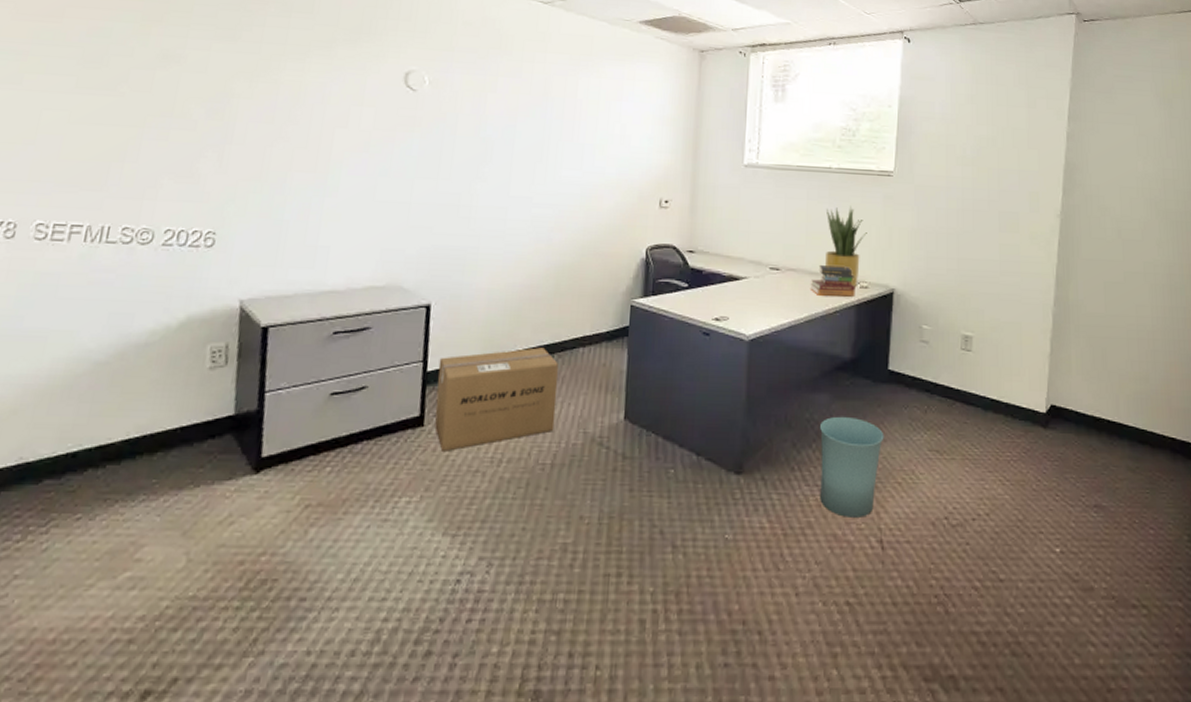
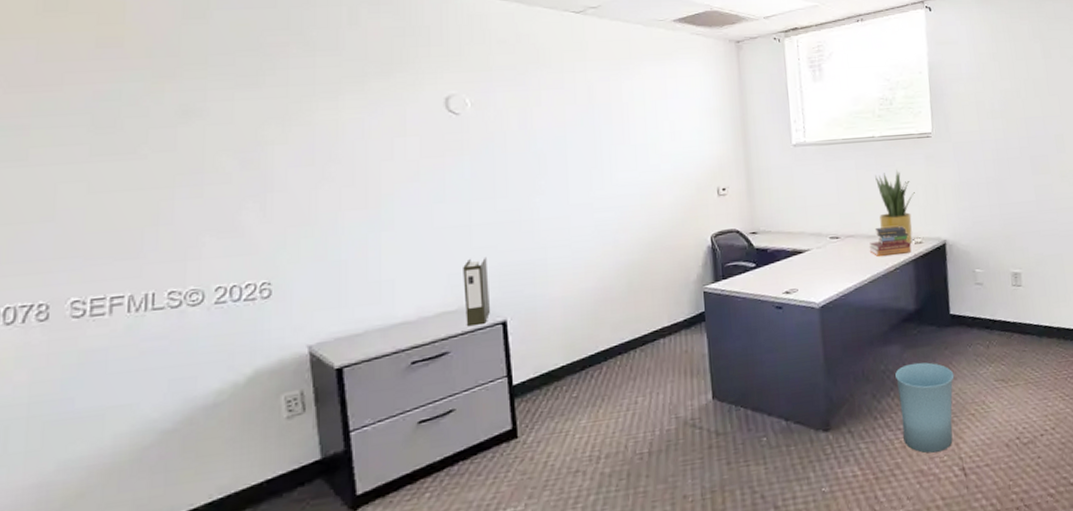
binder: none [391,236,421,306] -> present [463,256,490,327]
box: present [434,347,558,451] -> none [523,344,647,459]

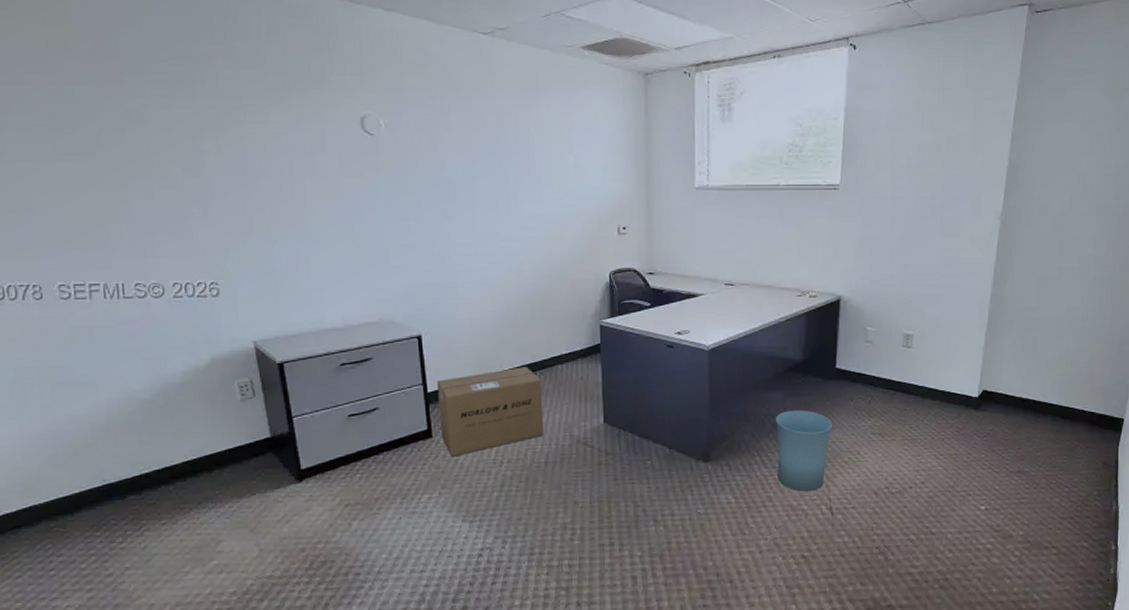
binder: present [463,256,490,327] -> none [382,275,406,338]
box: none [523,344,647,459] -> present [436,367,544,457]
books: present [869,226,912,256] -> none [762,278,805,306]
planter: present [875,170,915,244] -> none [776,222,815,296]

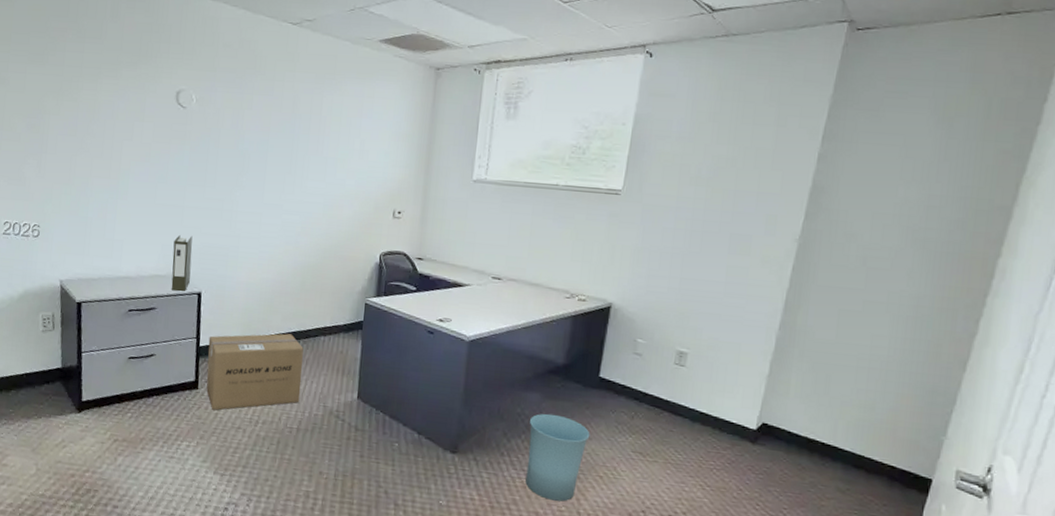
binder: none [382,275,406,338] -> present [171,235,193,292]

